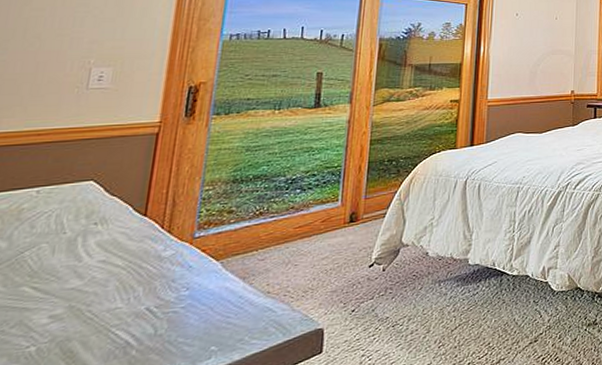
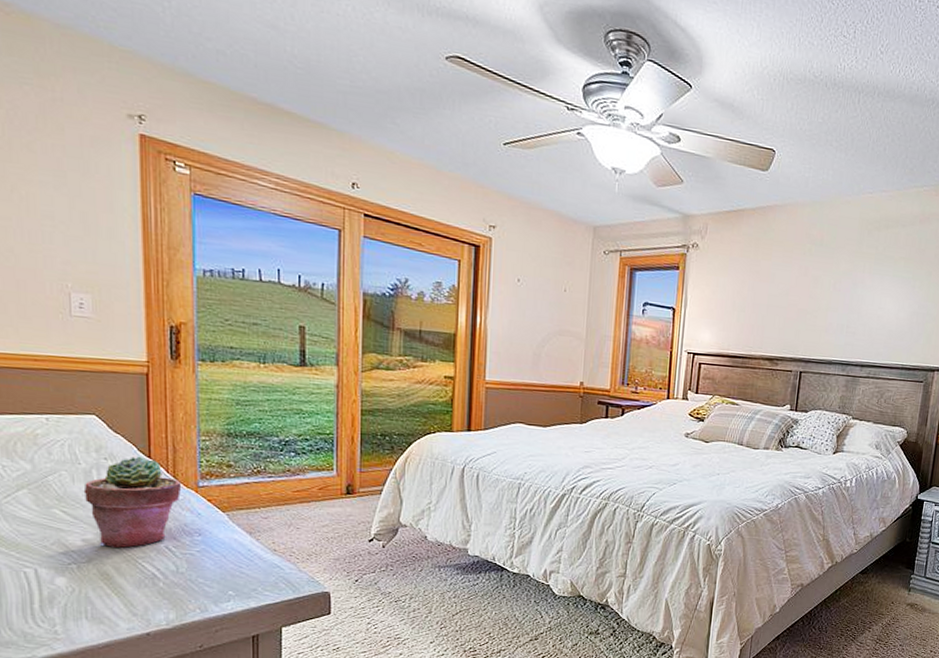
potted succulent: none [62,215,176,320] -> present [83,456,182,548]

